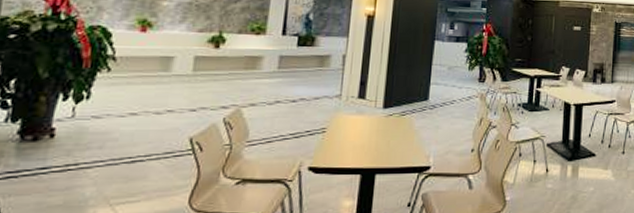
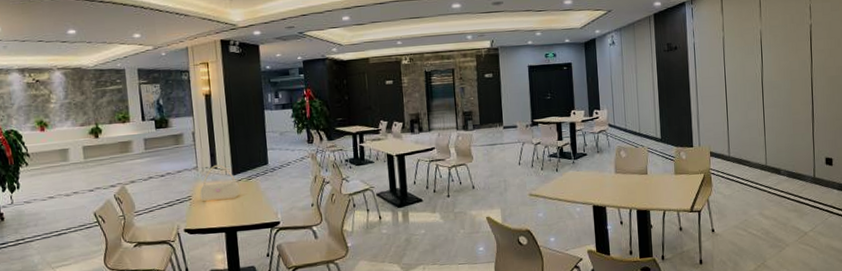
handbag: none [337,95,390,136] -> present [199,164,241,202]

